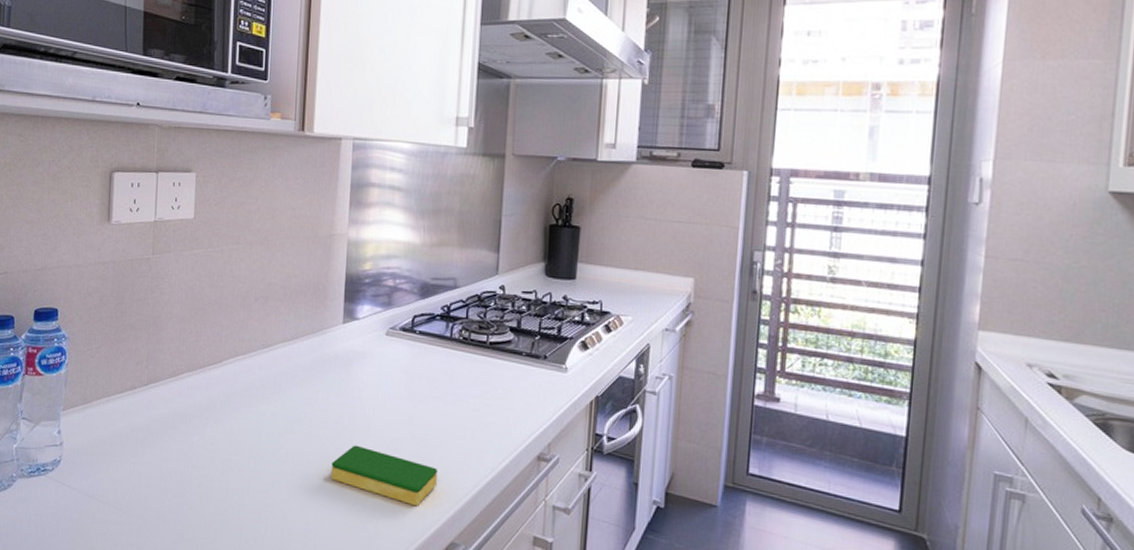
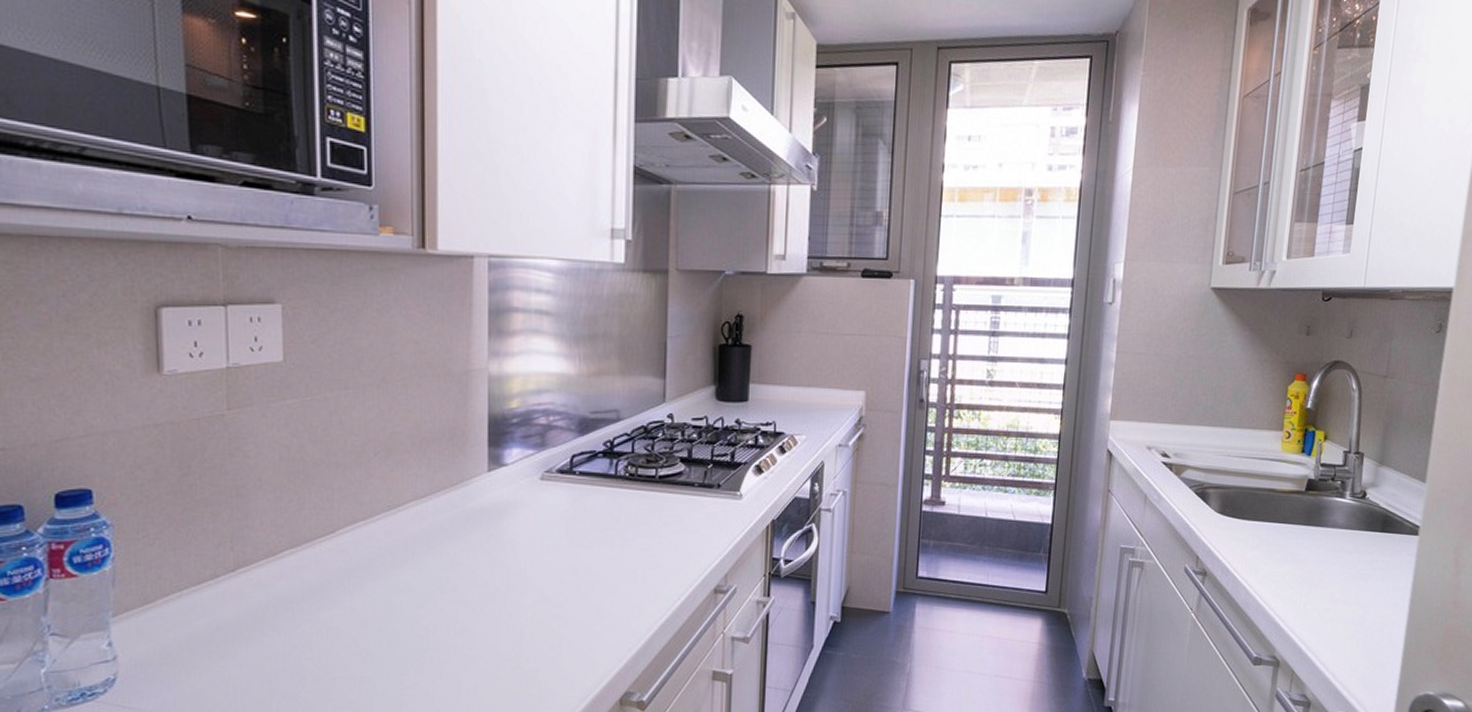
dish sponge: present [331,445,437,506] -> none [483,605,607,661]

